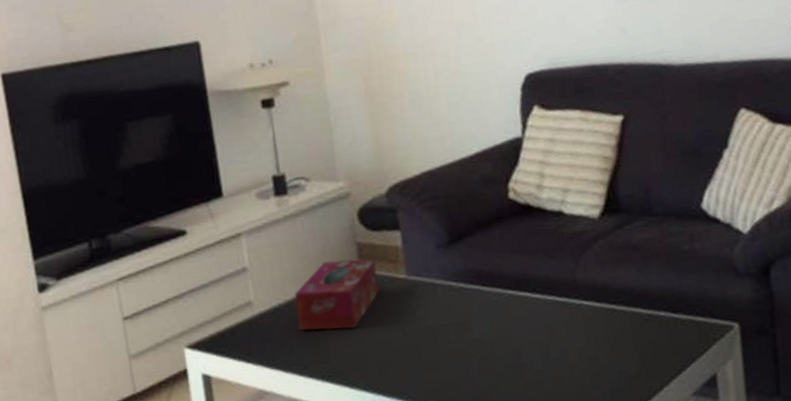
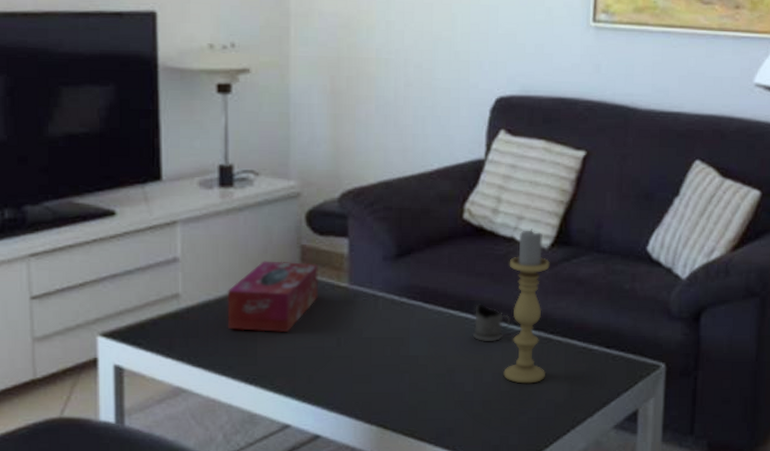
tea glass holder: none [533,281,571,319] -> present [472,304,511,342]
candle holder: none [560,200,614,358] -> present [503,229,550,384]

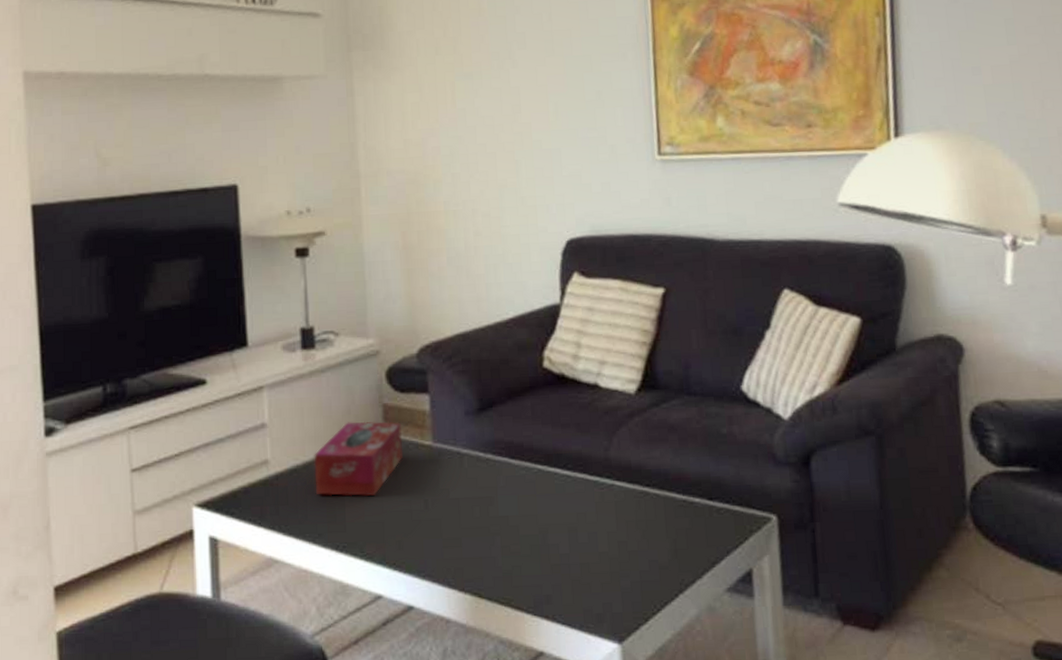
tea glass holder: present [472,304,511,342] -> none [563,457,603,498]
candle holder: present [503,229,550,384] -> none [595,373,645,543]

